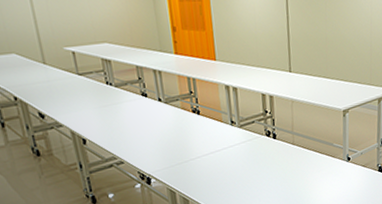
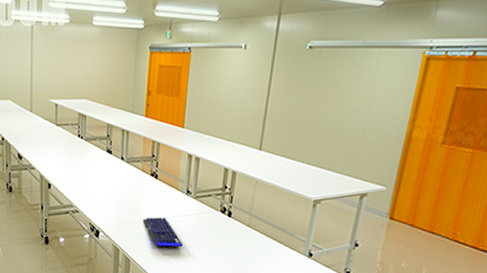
keyboard: none [193,151,237,181] -> present [142,217,182,248]

